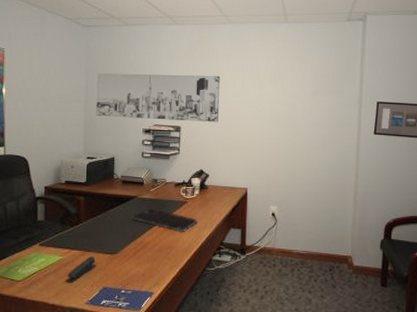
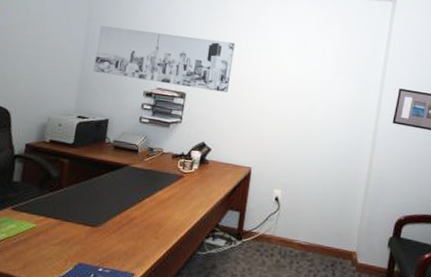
stapler: present [66,257,96,283] -> none [36,227,74,255]
computer keyboard: present [131,208,198,233] -> none [119,179,193,210]

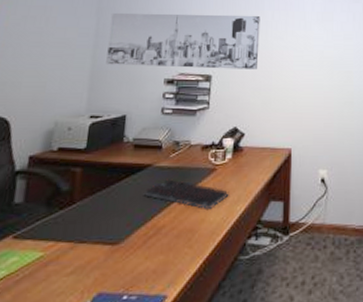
computer keyboard: none [119,179,193,210] -> present [143,179,229,211]

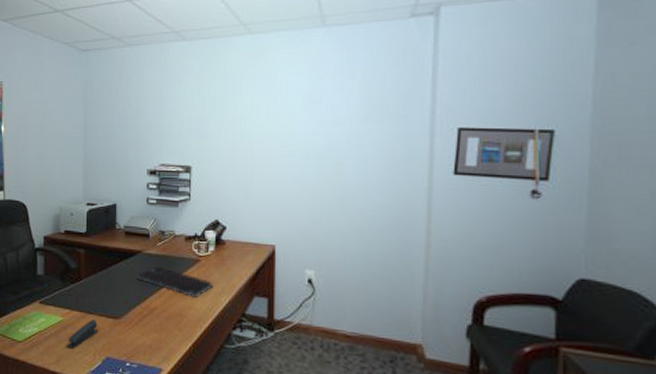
stapler: none [45,250,91,291] -> present [67,320,99,349]
wall art: present [106,12,260,69] -> none [95,101,239,160]

